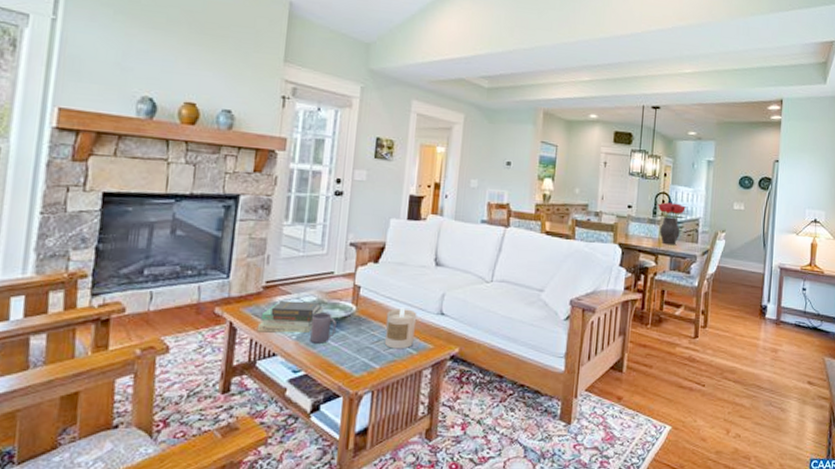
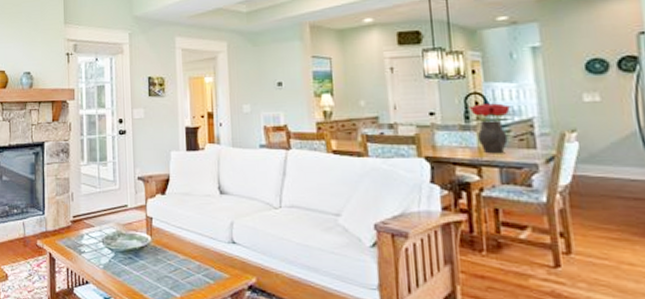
books: present [256,300,324,333] -> none [70,233,123,263]
mug: present [309,312,336,344] -> none [113,243,136,272]
candle: present [384,307,417,349] -> none [179,237,210,279]

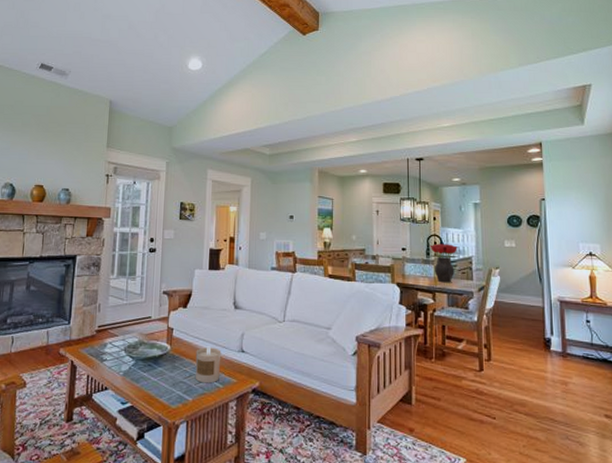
candle: none [179,237,210,279] -> present [195,346,222,384]

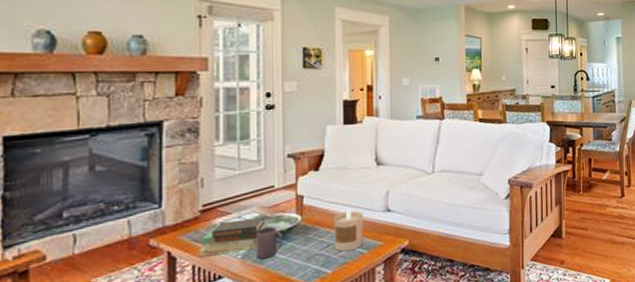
books: none [92,342,144,370] -> present [198,217,268,258]
mug: none [133,351,155,379] -> present [255,226,282,259]
bouquet: present [429,243,459,283] -> none [577,79,603,117]

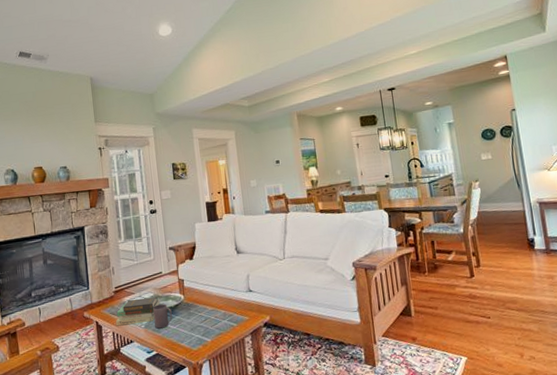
candle: present [333,210,364,252] -> none [207,291,233,325]

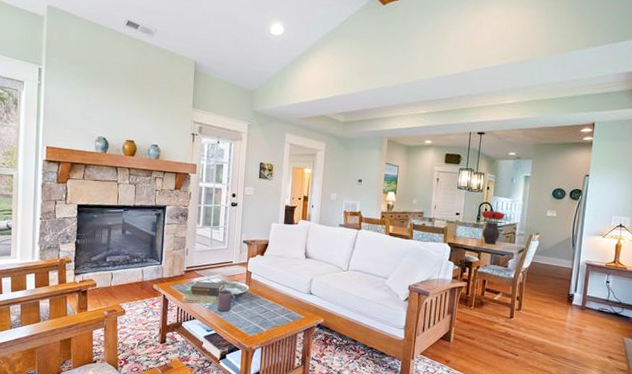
bouquet: none [411,165,438,202] -> present [481,210,506,245]

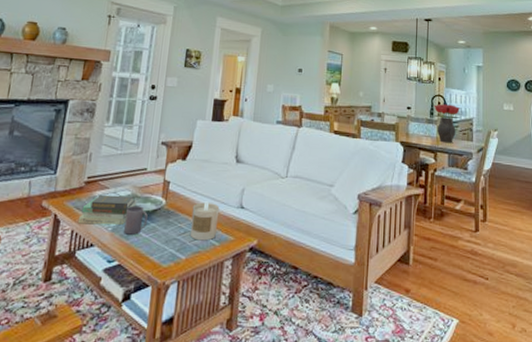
candle: none [269,288,293,318] -> present [190,201,220,241]

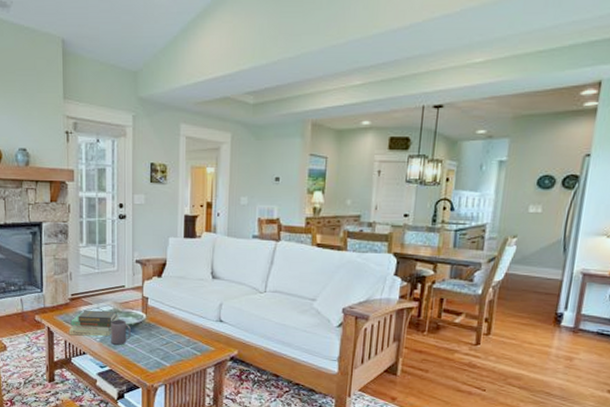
candle: present [190,201,220,241] -> none [172,315,199,351]
bouquet: present [433,104,461,144] -> none [437,209,472,253]

